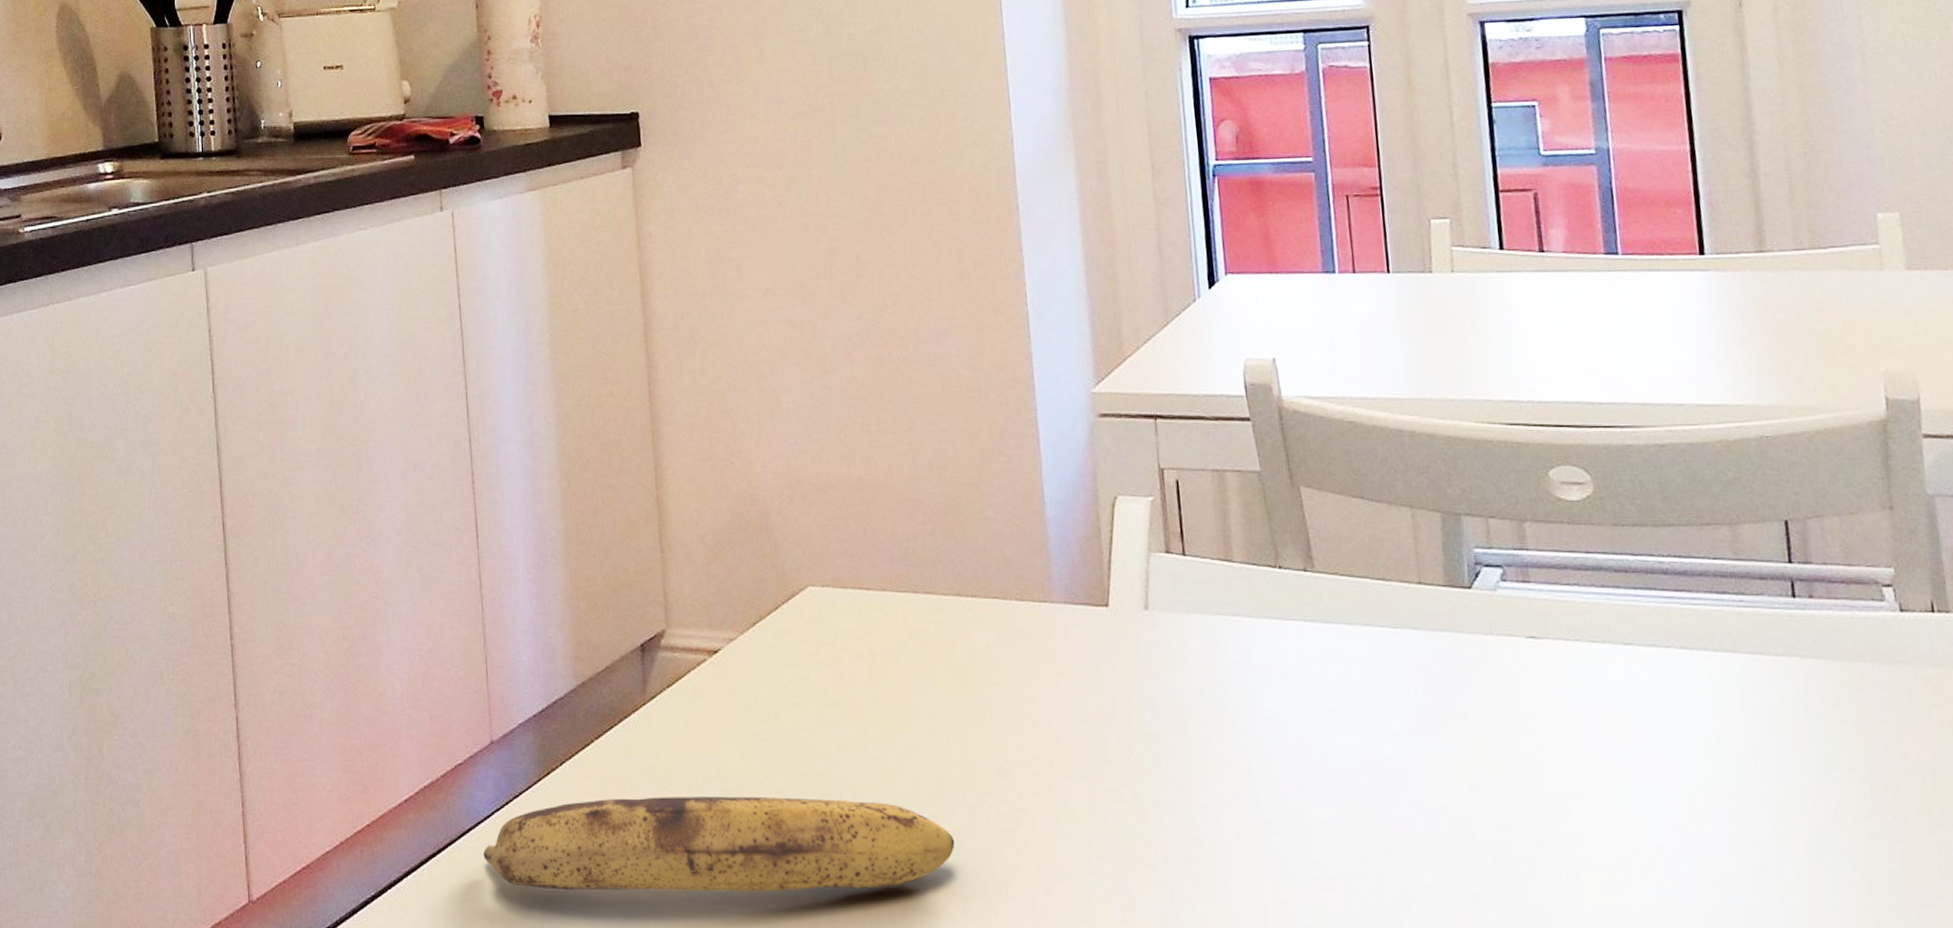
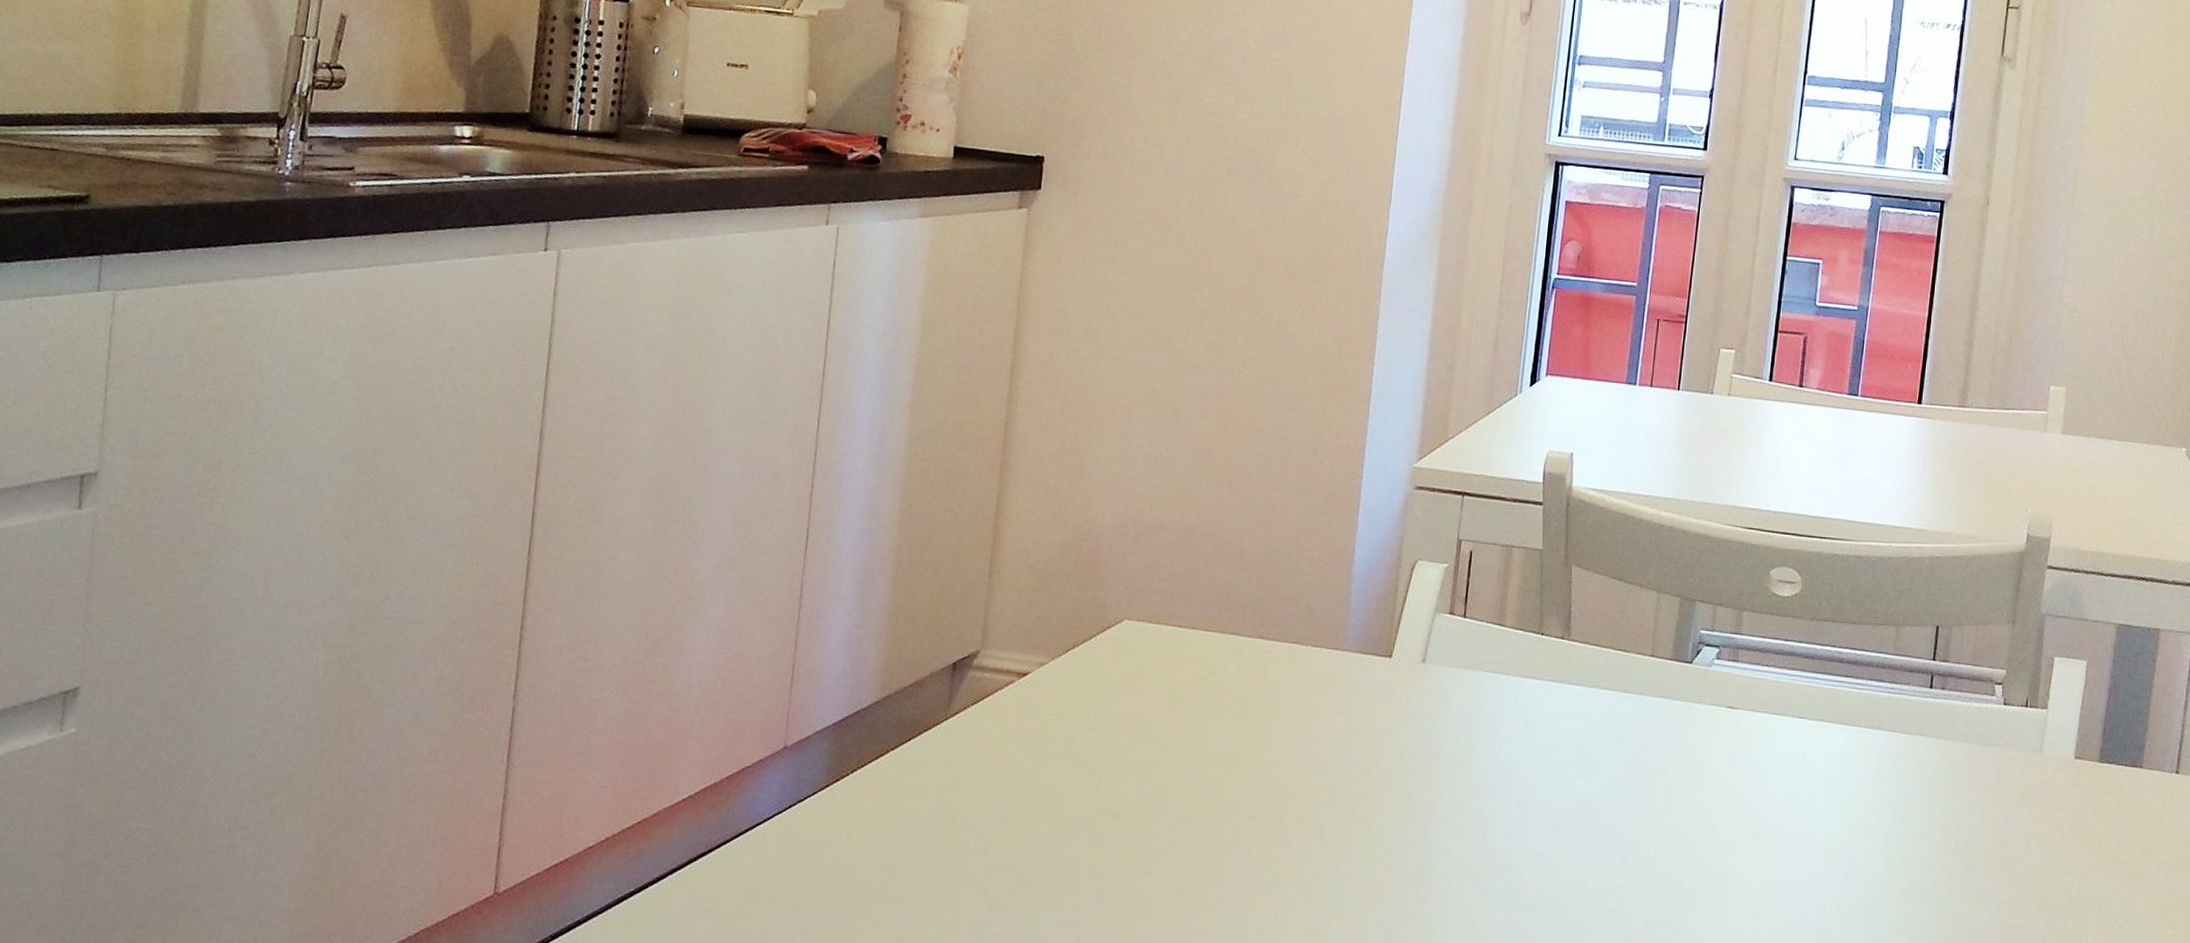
banana: present [483,797,955,892] -> none [756,807,1217,900]

